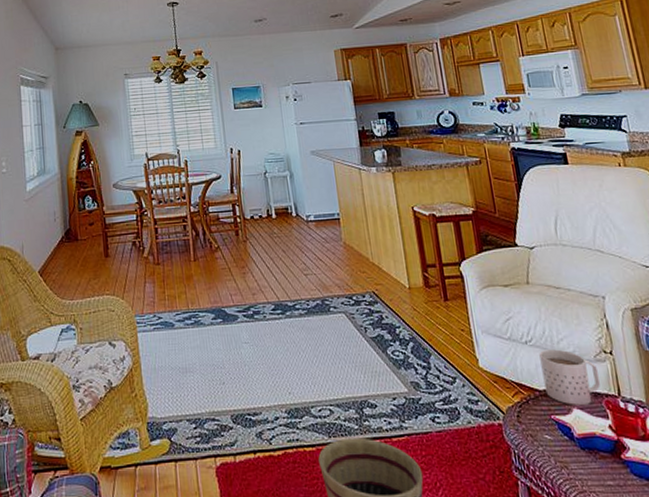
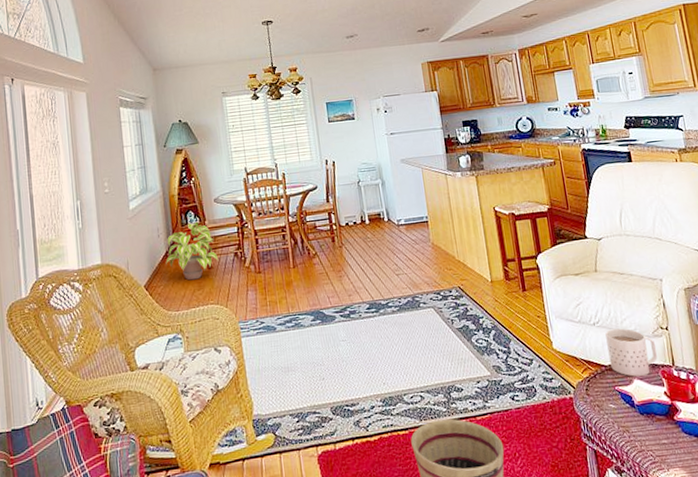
plant: none [61,206,116,268] -> present [166,221,219,281]

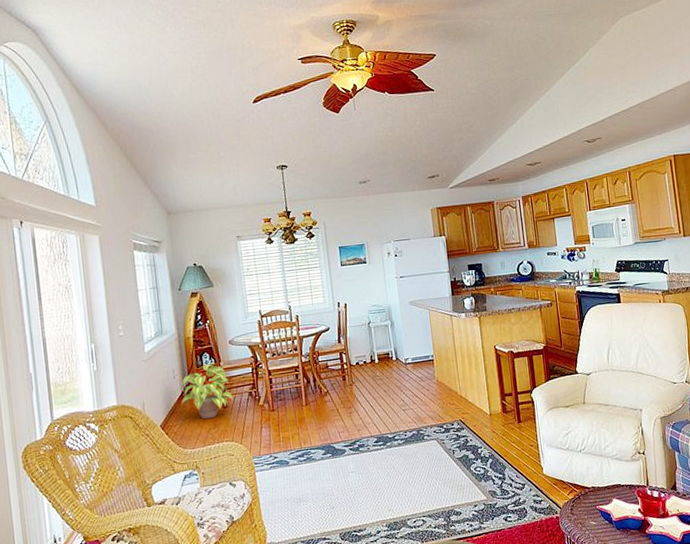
mug: present [605,328,657,377] -> none [590,454,634,497]

